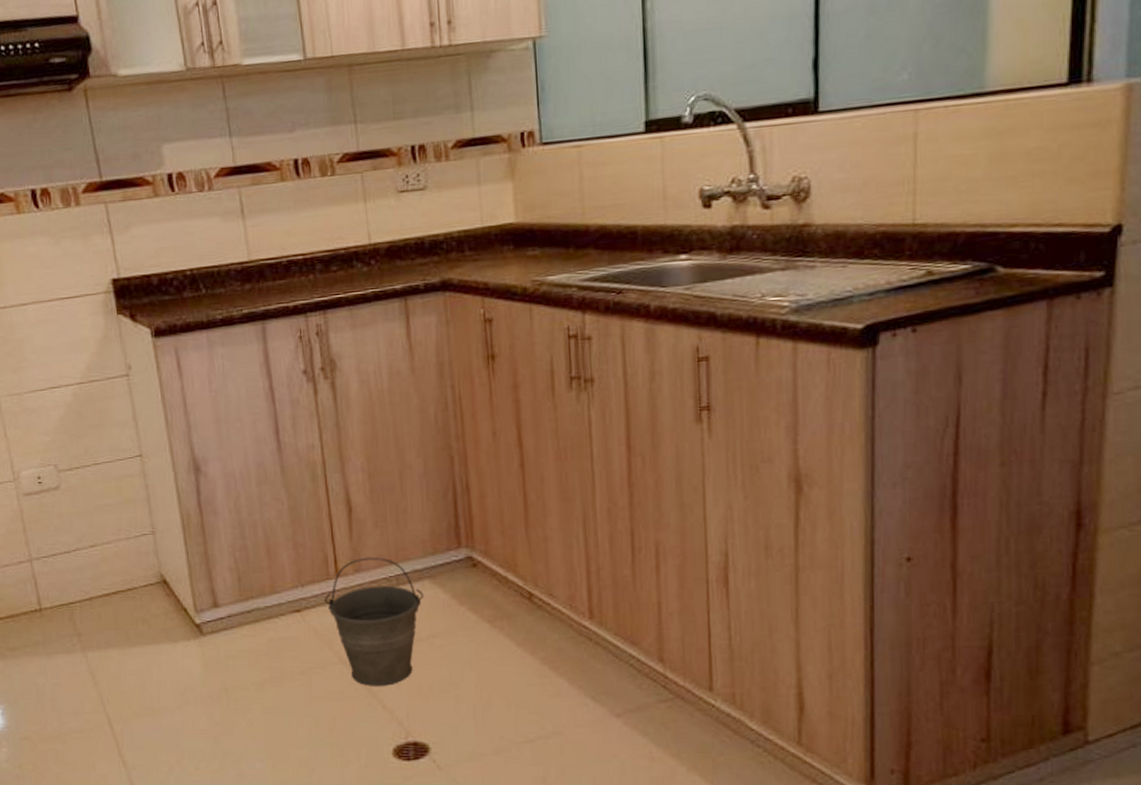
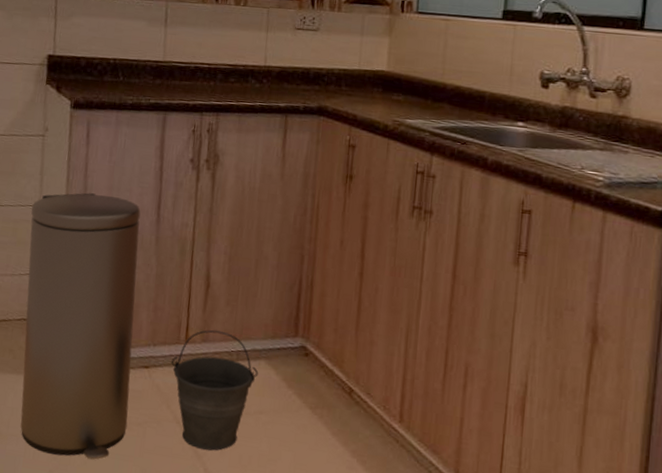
pedal bin: none [131,429,289,721] -> present [20,193,141,460]

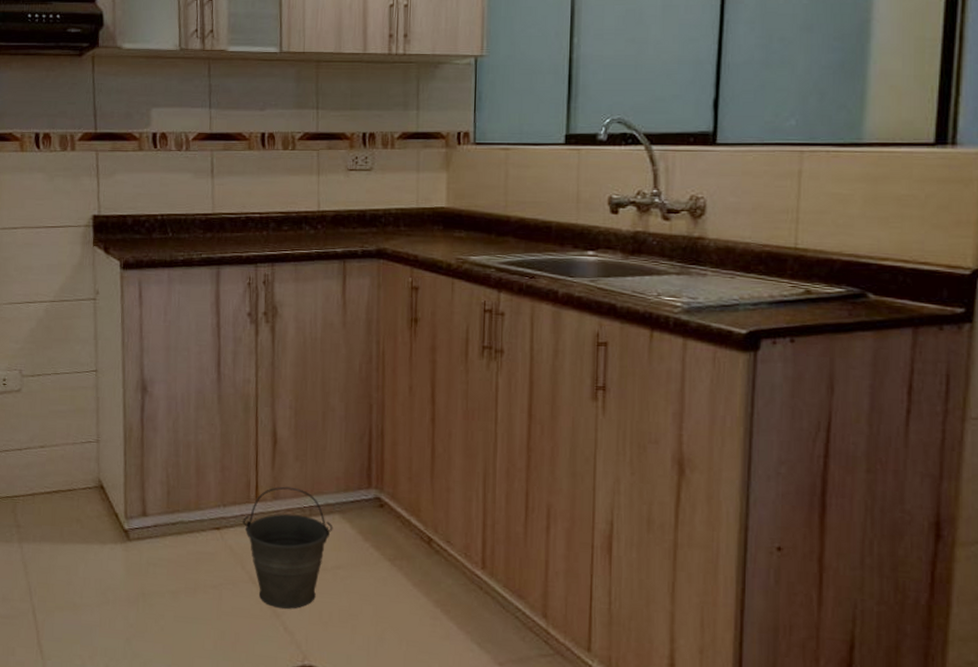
pedal bin: present [20,193,141,460] -> none [87,355,203,625]

